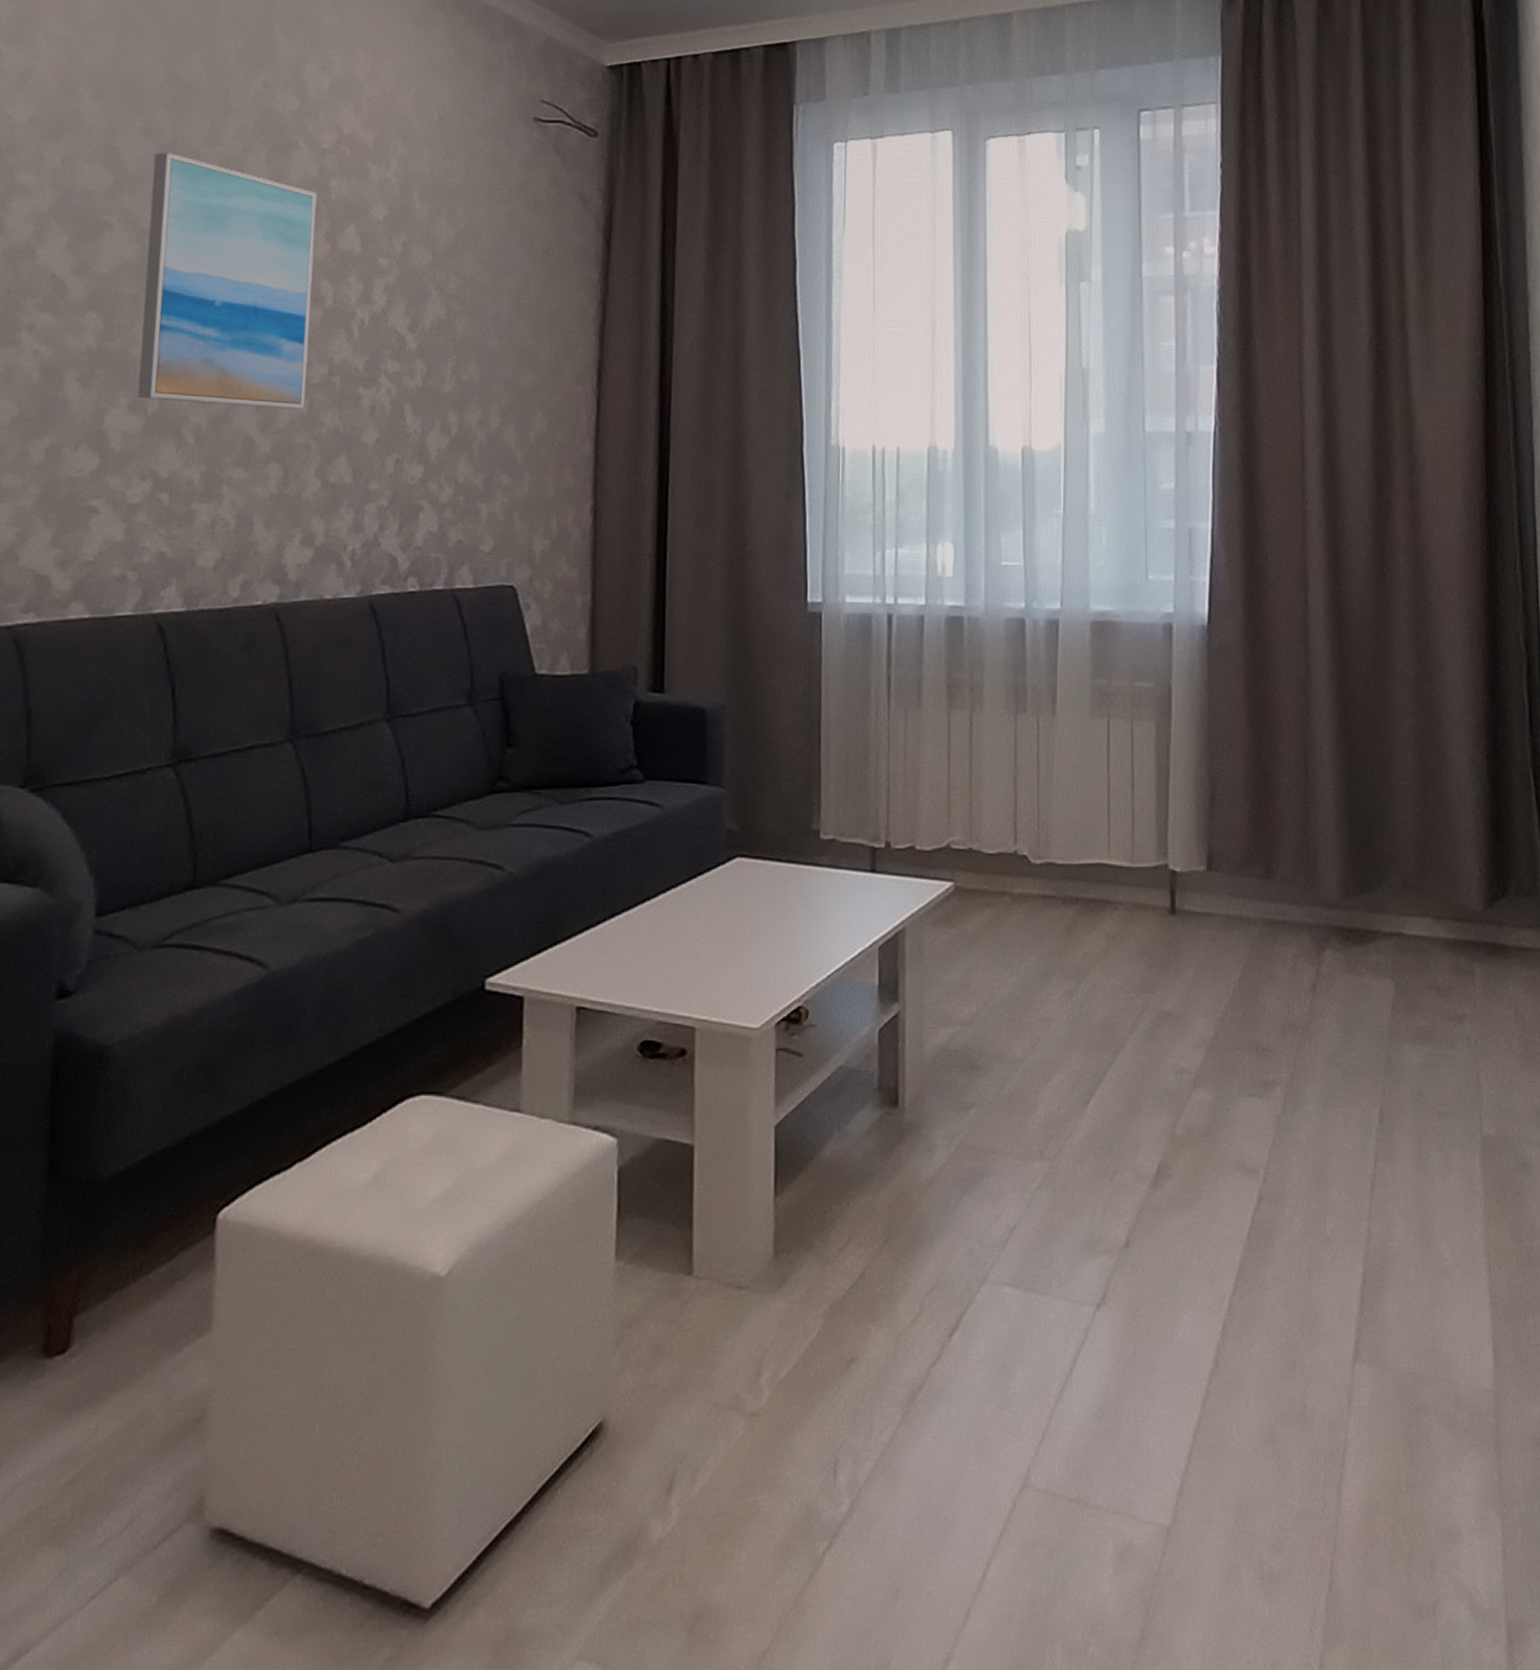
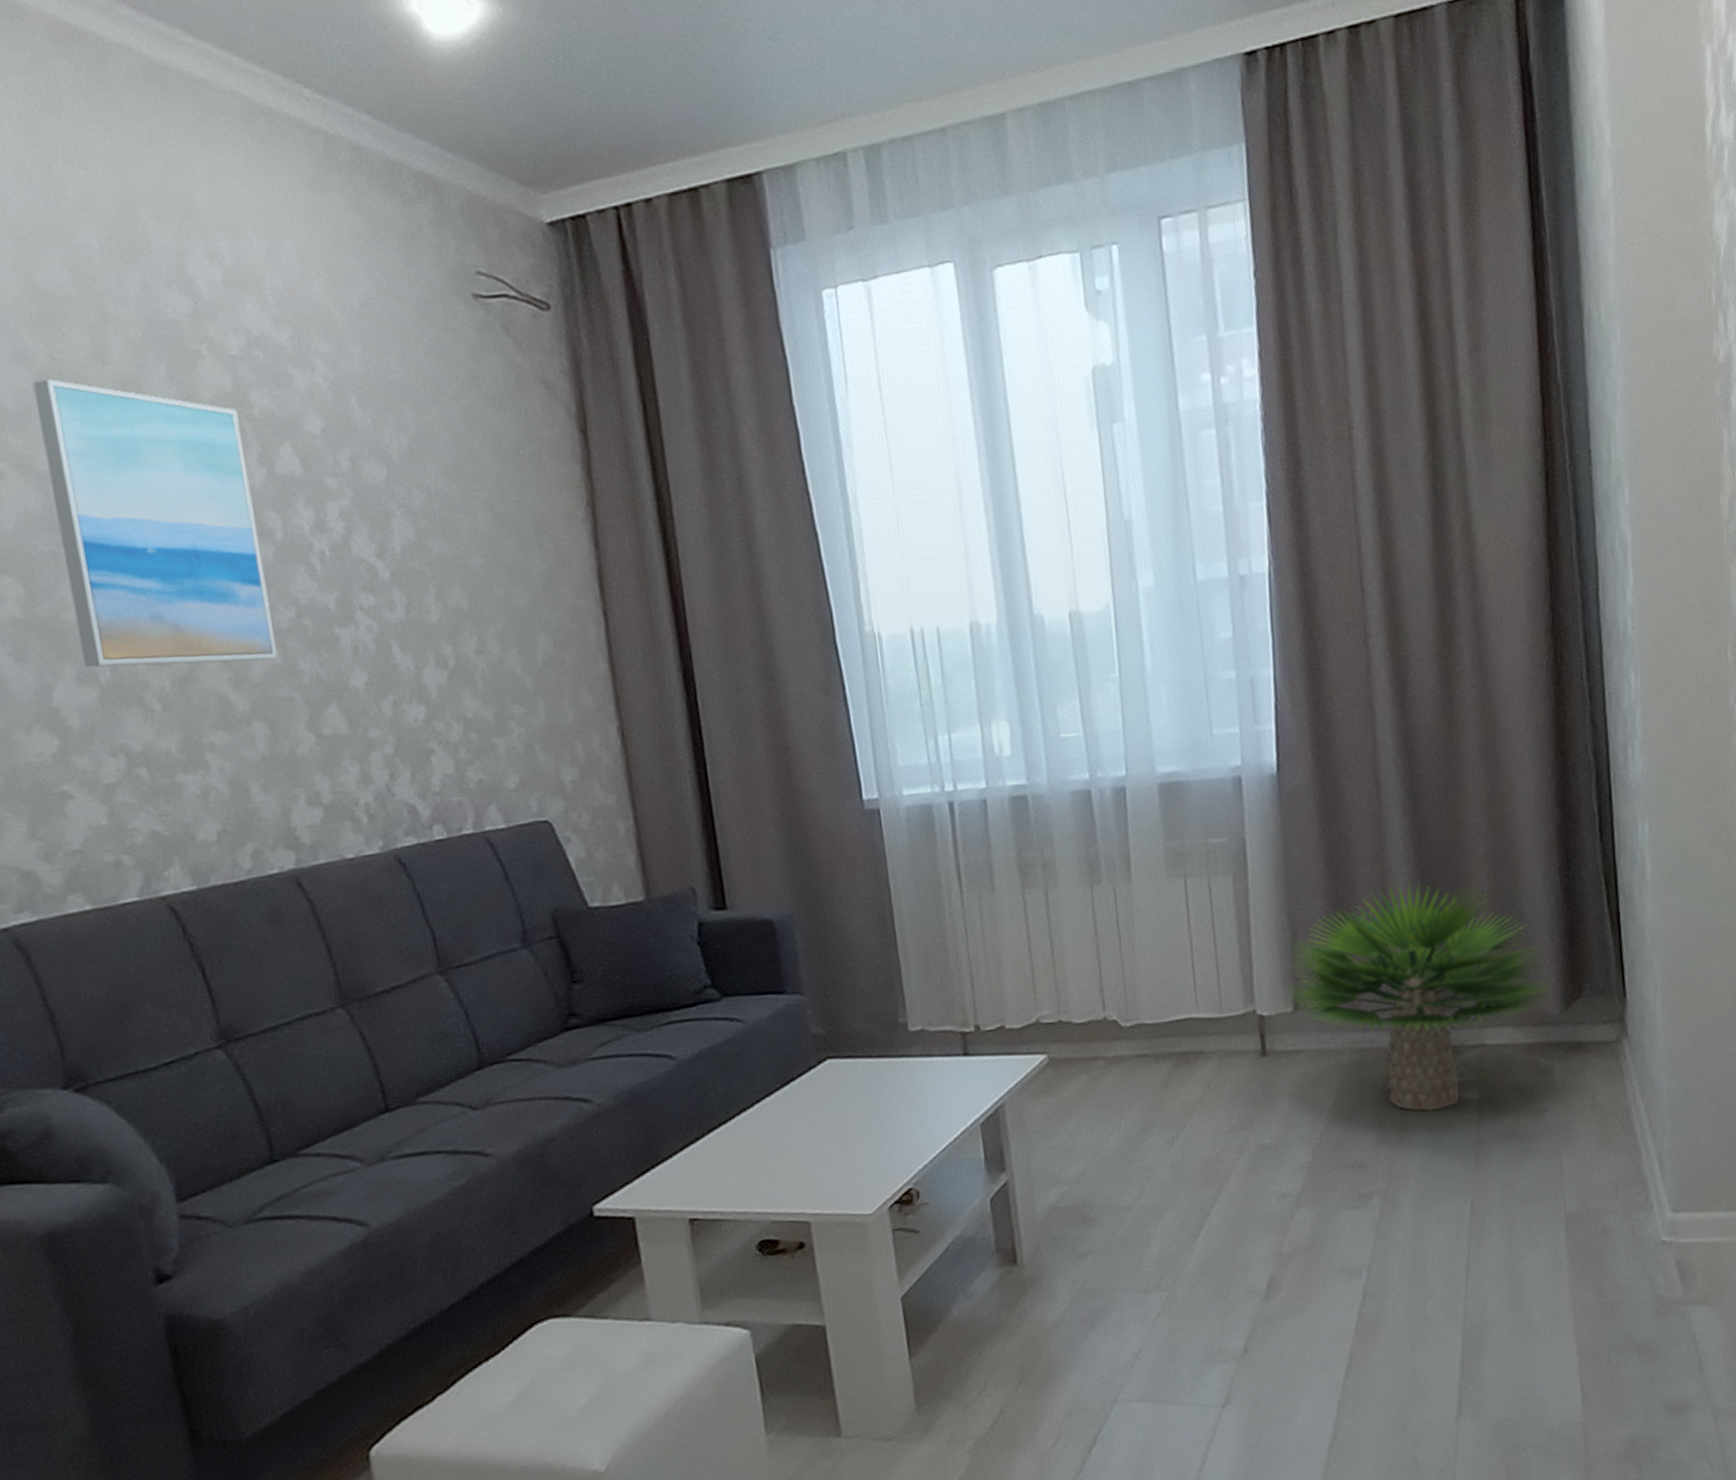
potted plant: none [1199,751,1474,998] -> present [1285,882,1551,1111]

